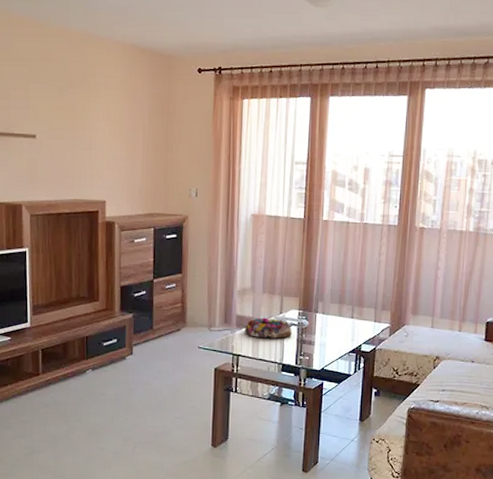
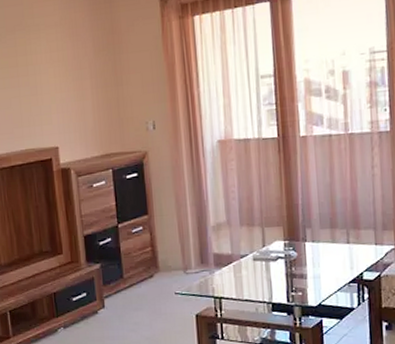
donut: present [244,317,292,339] -> none [224,253,279,276]

